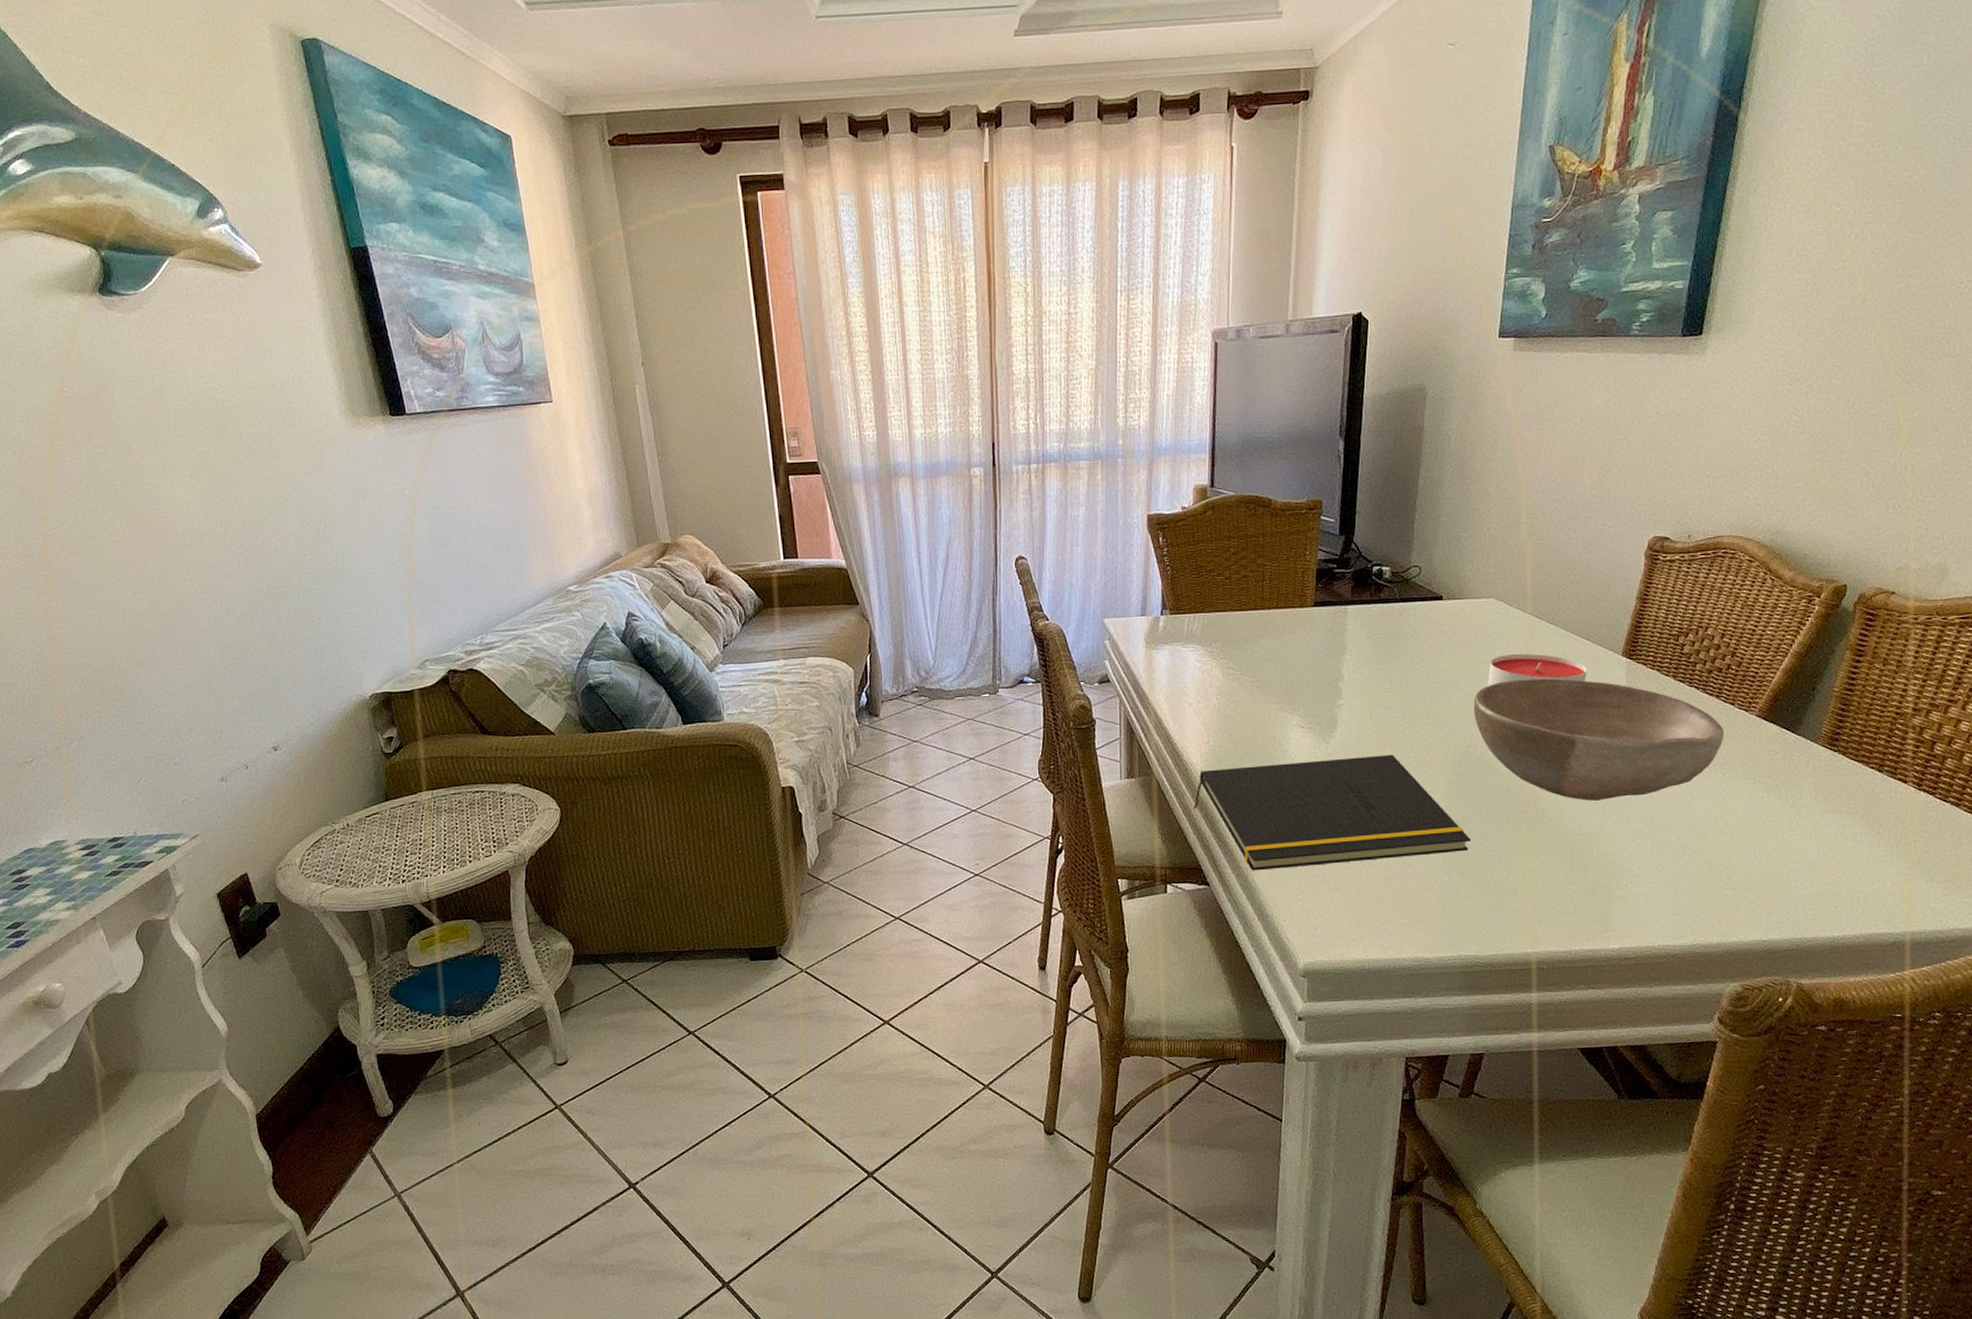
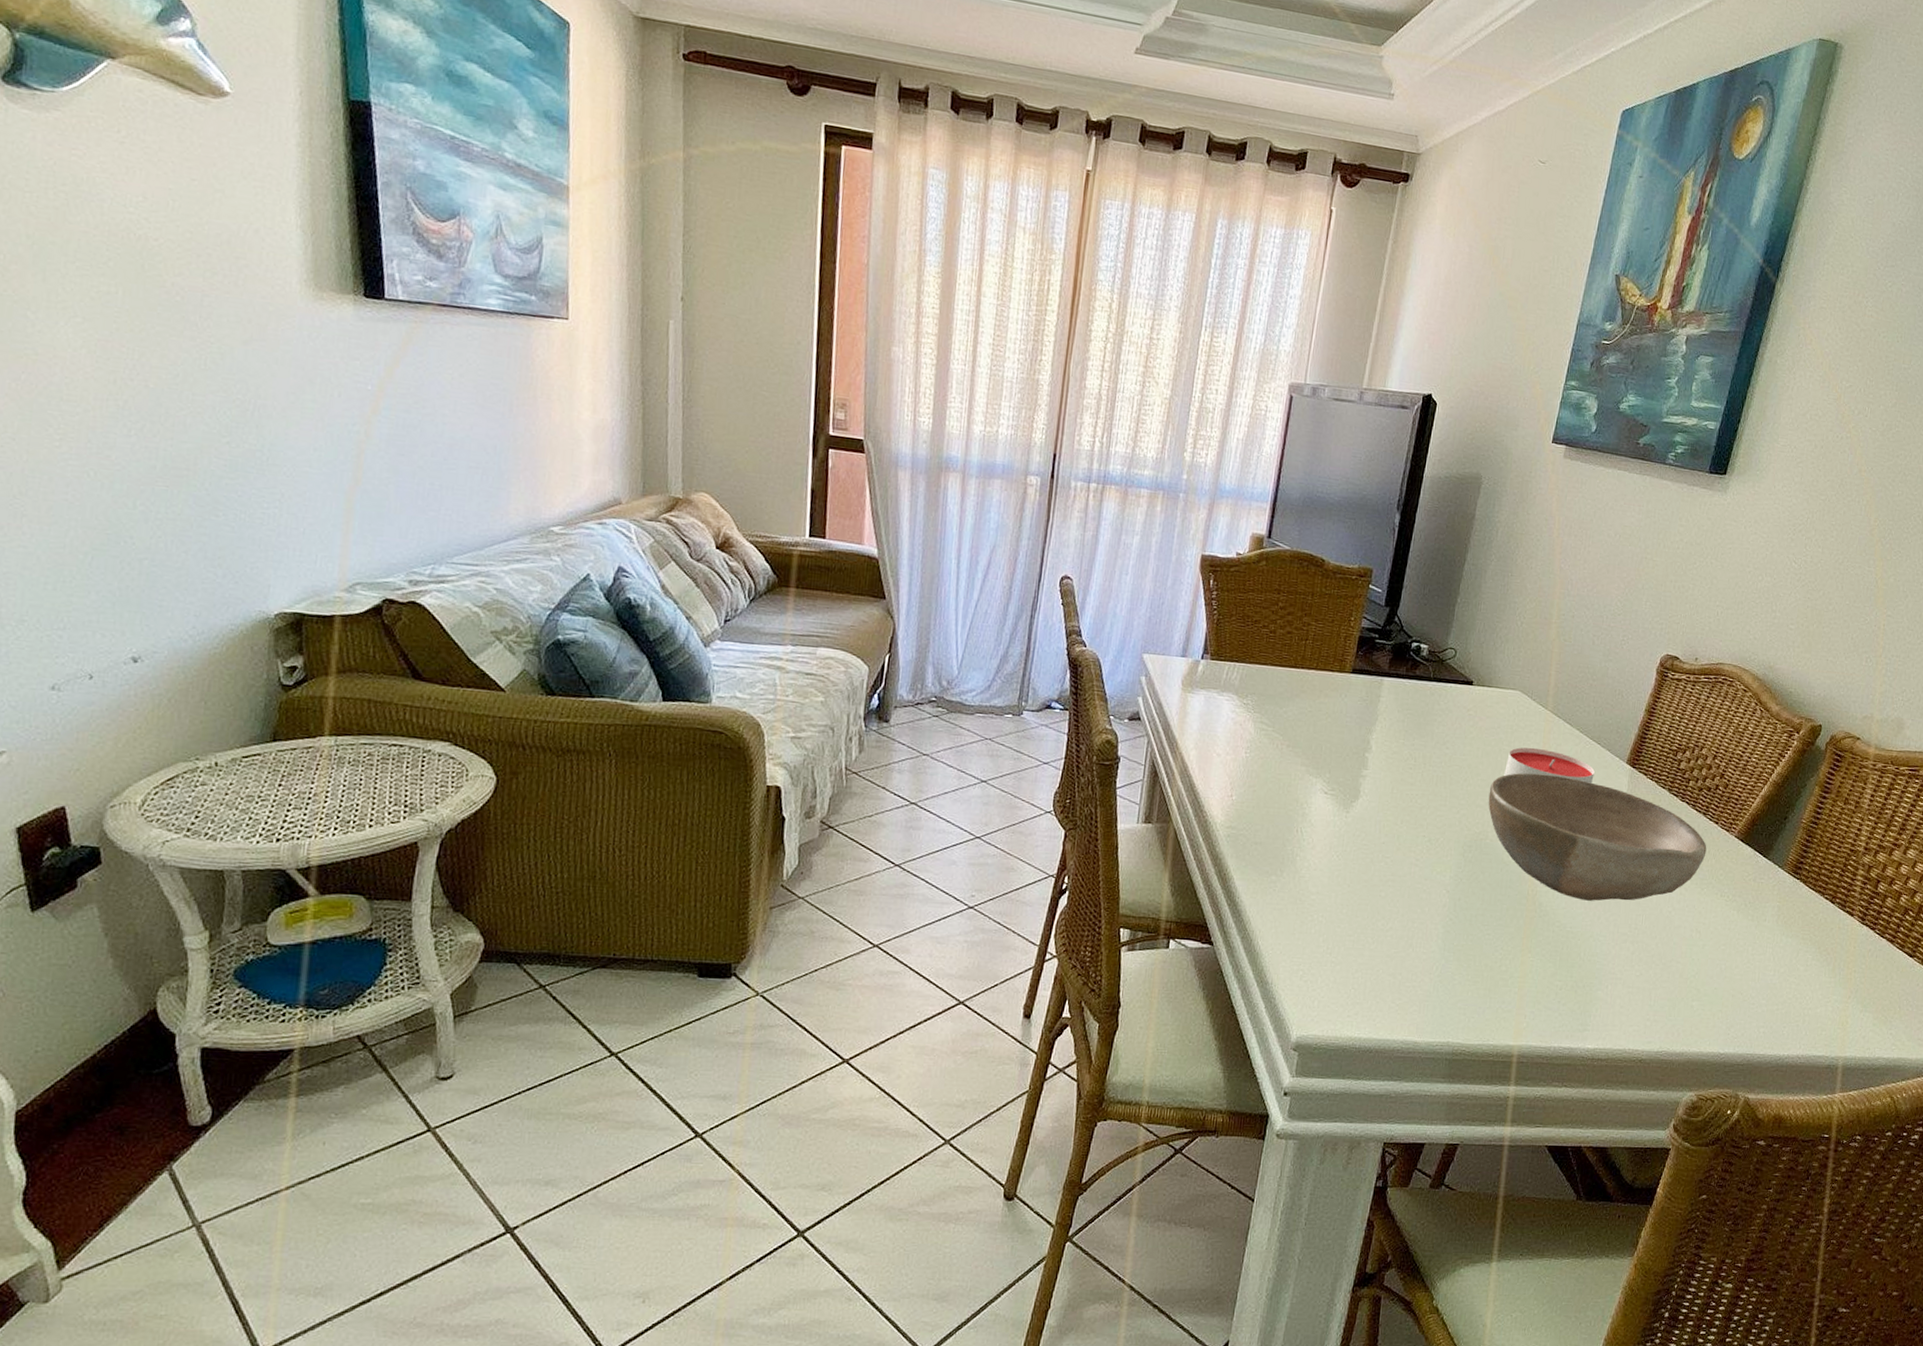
notepad: present [1194,754,1472,871] -> none [1208,824,1472,938]

